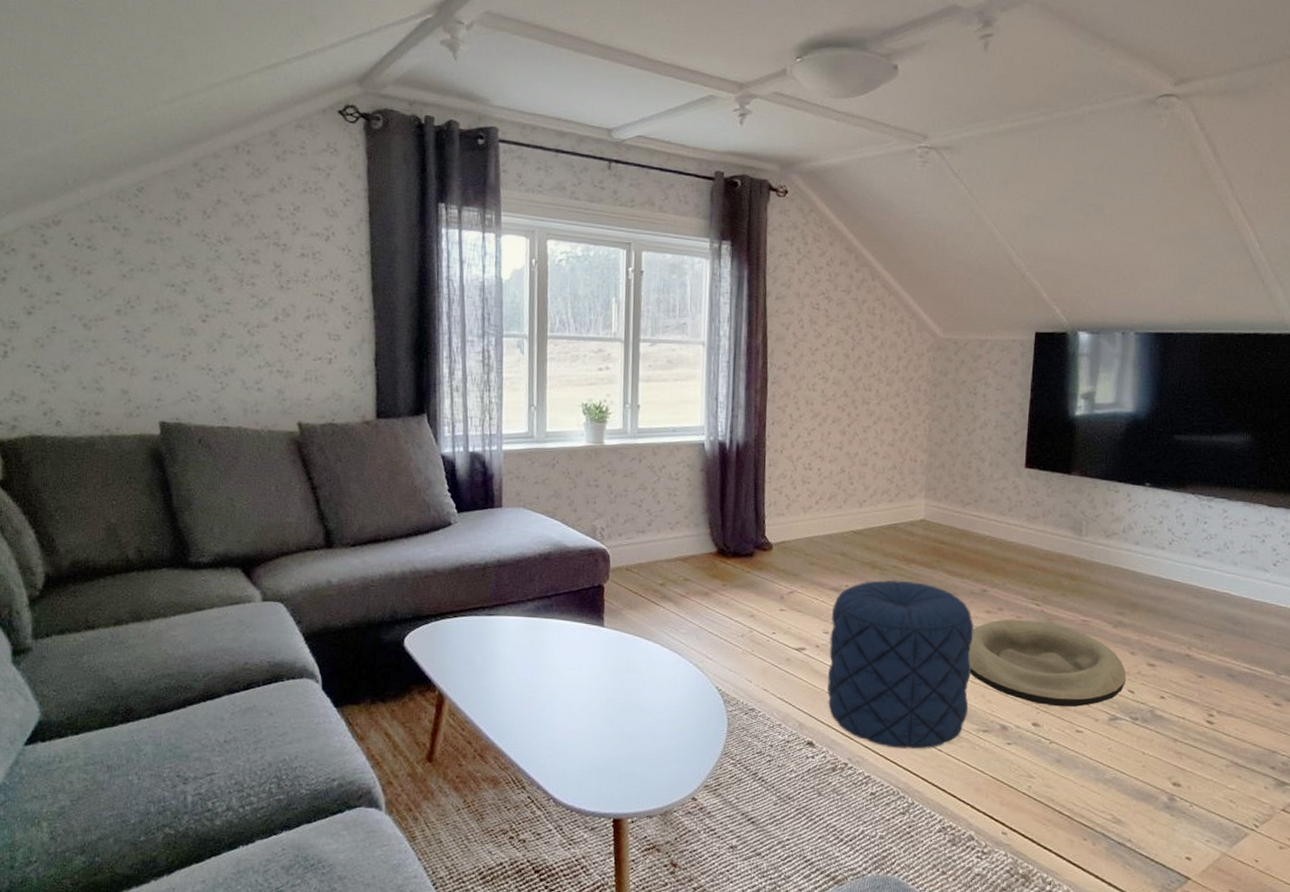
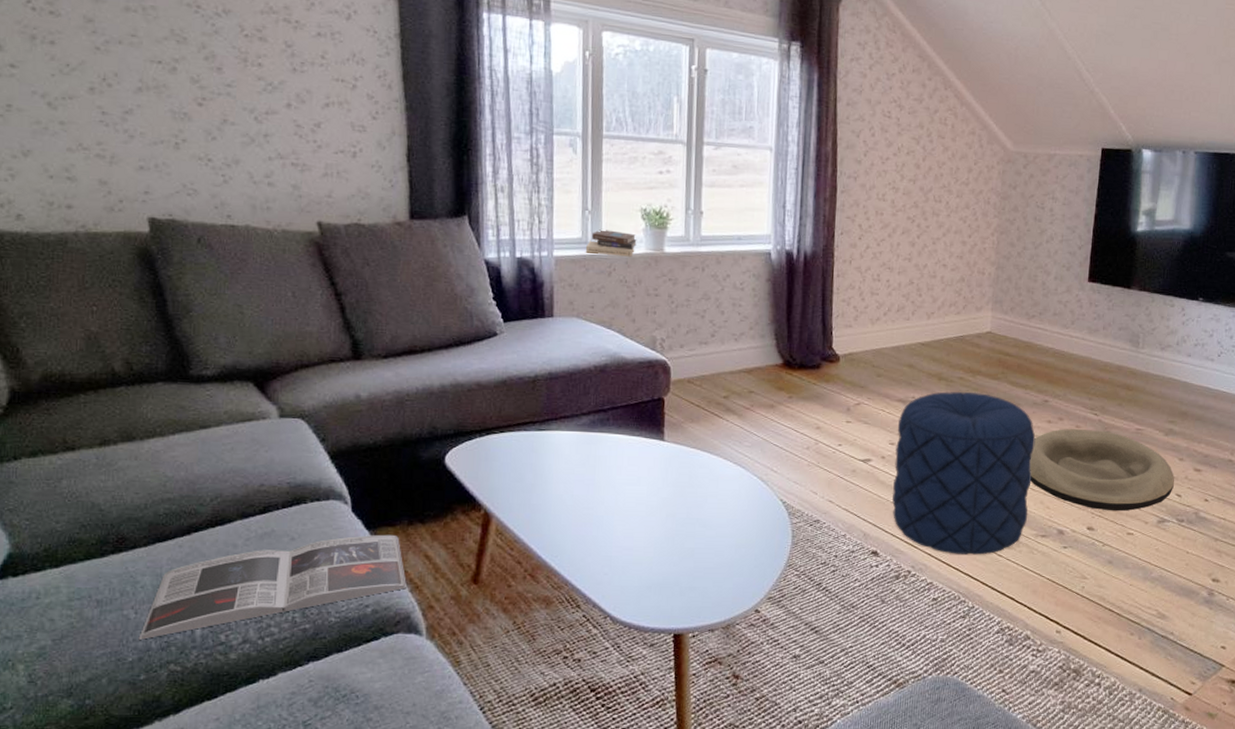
magazine: none [140,712,369,804] -> present [138,534,407,640]
books: none [531,424,578,450] -> present [585,229,637,257]

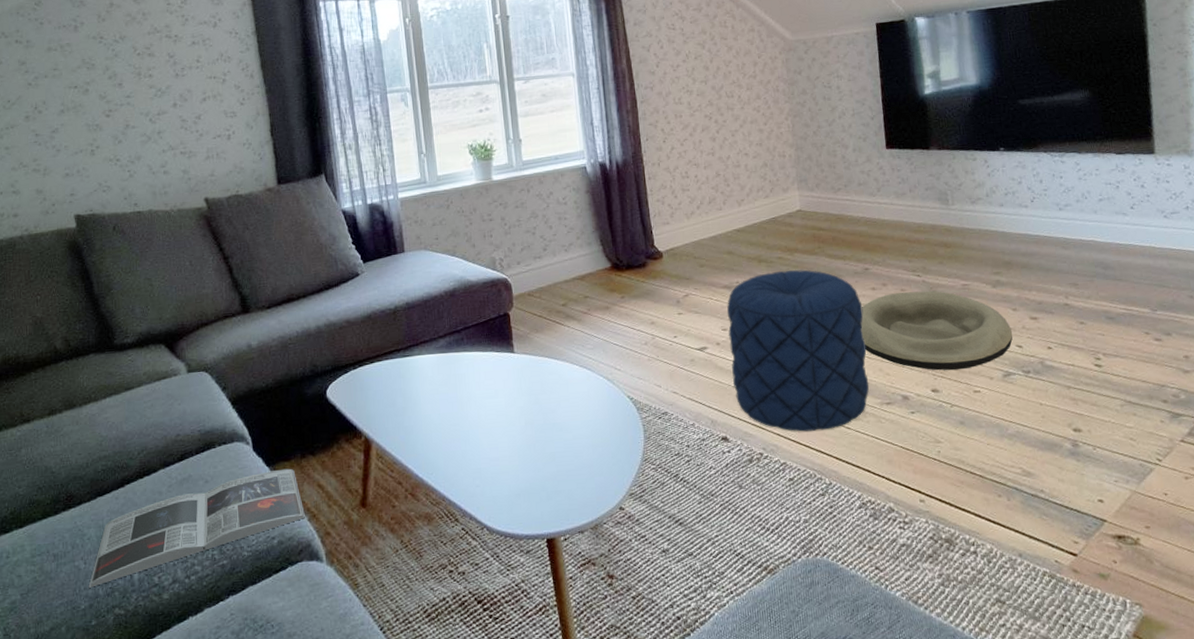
books: present [585,229,637,257] -> none [424,168,468,191]

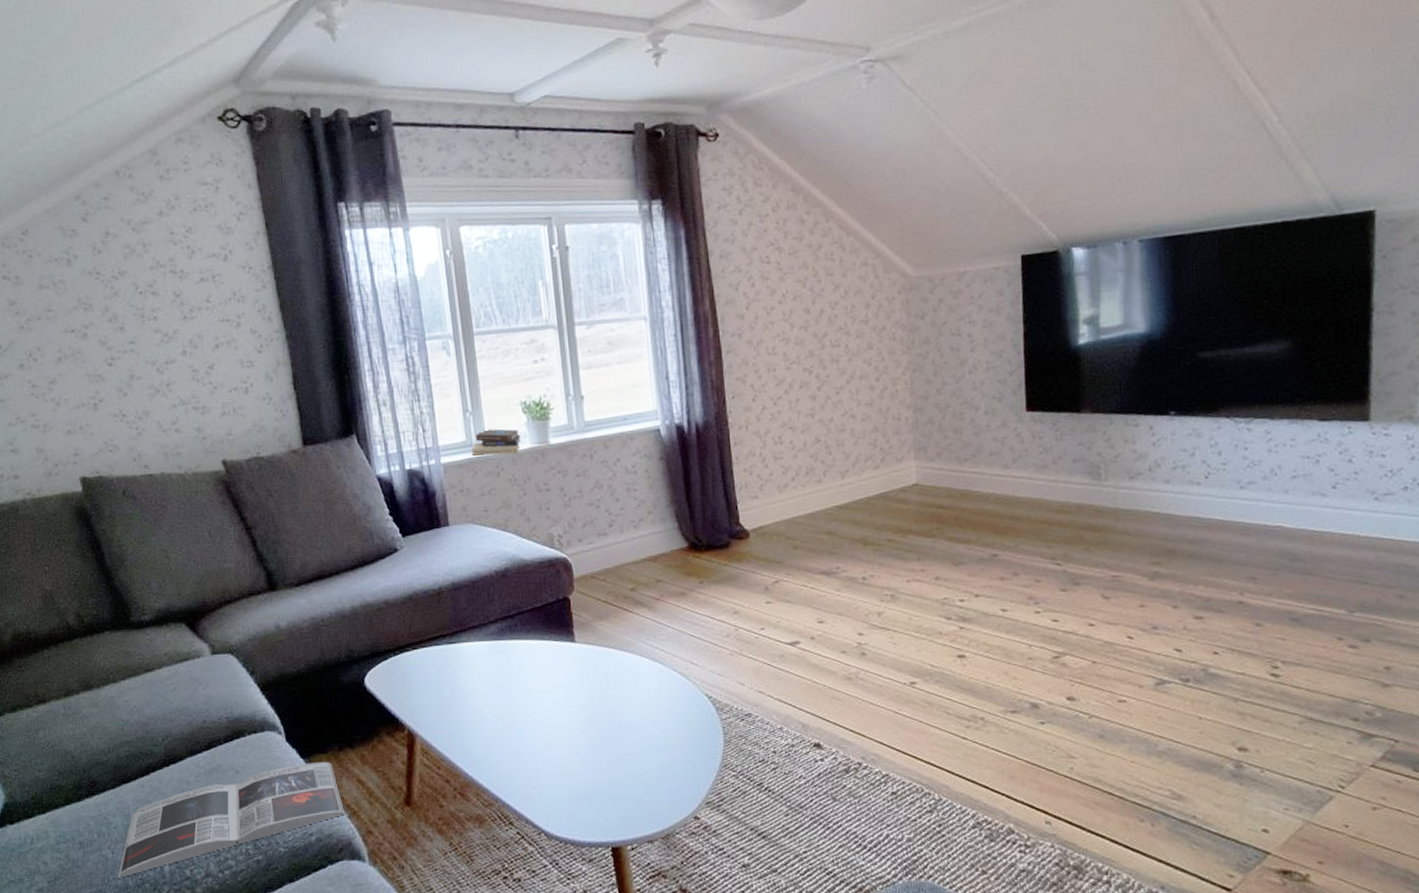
books: none [424,168,468,191] -> present [471,429,521,456]
pouf: present [727,269,870,432] -> none [824,554,992,740]
dog bed: present [861,290,1013,371] -> none [984,582,1171,676]

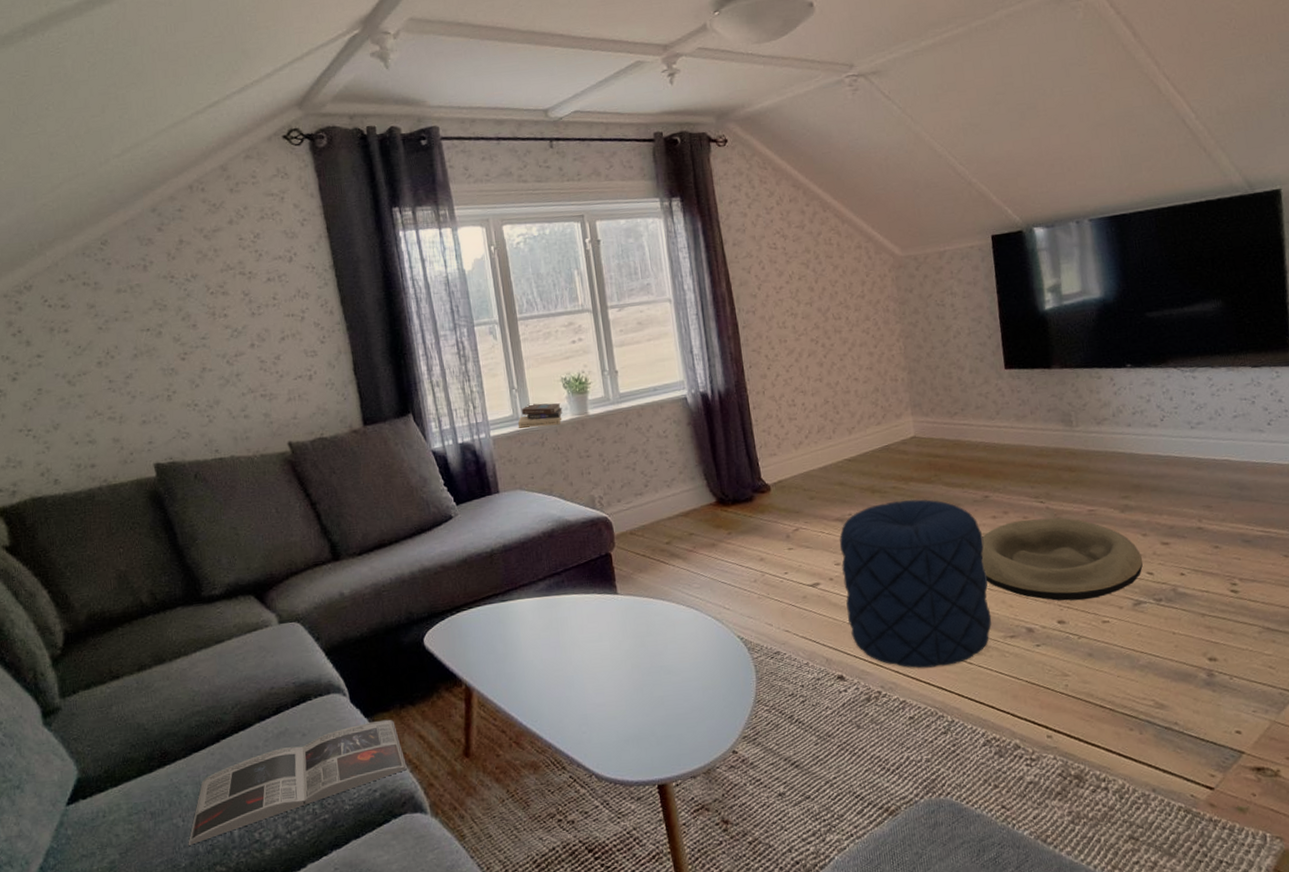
pouf: none [824,554,992,740] -> present [839,499,992,668]
dog bed: none [984,582,1171,676] -> present [981,517,1143,601]

